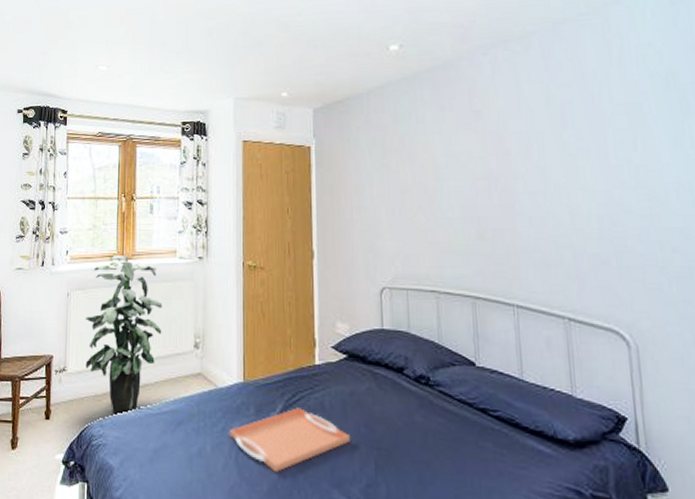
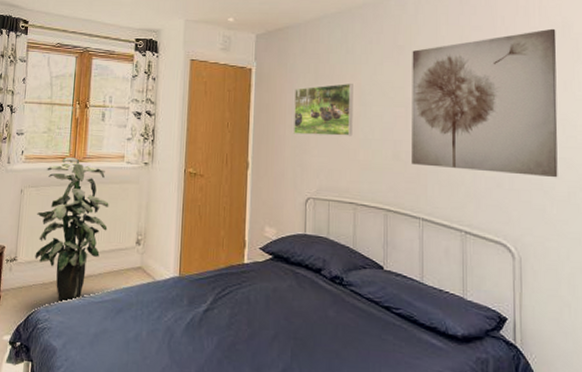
serving tray: present [229,408,350,472] -> none [163,300,271,357]
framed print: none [360,157,429,217] -> present [294,84,353,136]
wall art: none [491,79,675,251] -> present [412,28,558,178]

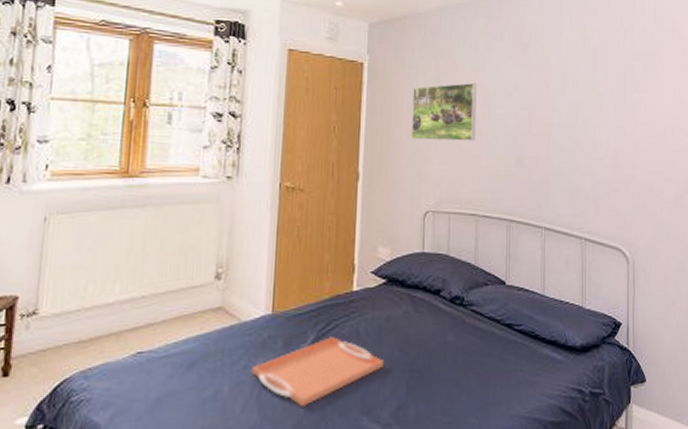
indoor plant: present [35,156,109,301] -> none [66,171,178,360]
serving tray: none [163,300,271,357] -> present [251,337,383,407]
wall art: present [412,28,558,178] -> none [535,33,668,181]

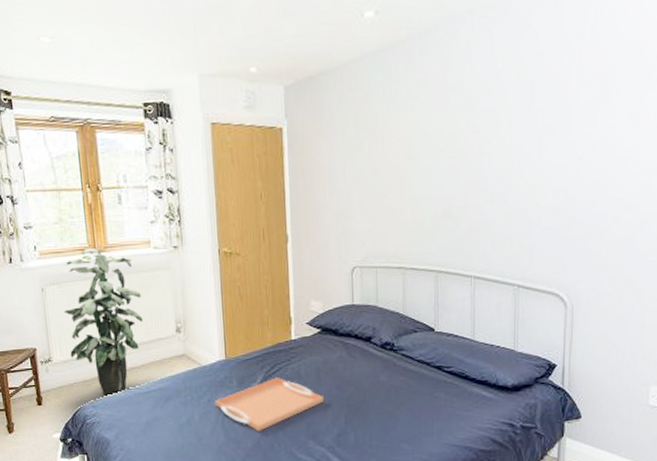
indoor plant: none [66,171,178,360] -> present [64,247,144,395]
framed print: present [411,83,477,141] -> none [333,136,399,199]

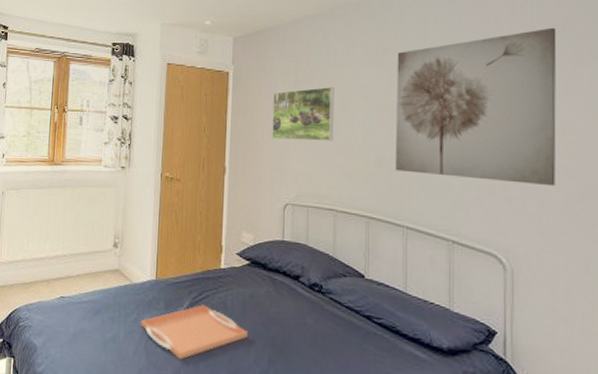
indoor plant: present [64,247,144,395] -> none [16,160,87,300]
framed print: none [333,136,399,199] -> present [272,87,334,141]
wall art: none [463,49,626,222] -> present [396,27,557,187]

